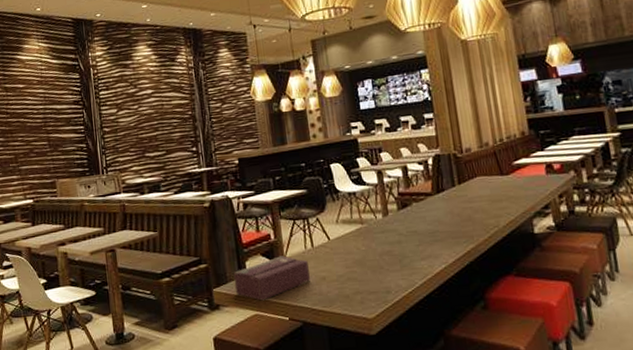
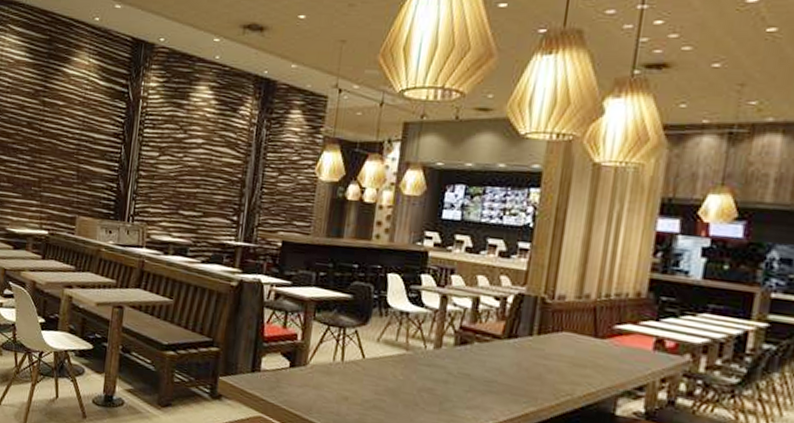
tissue box: present [233,255,310,301] -> none [242,360,333,404]

